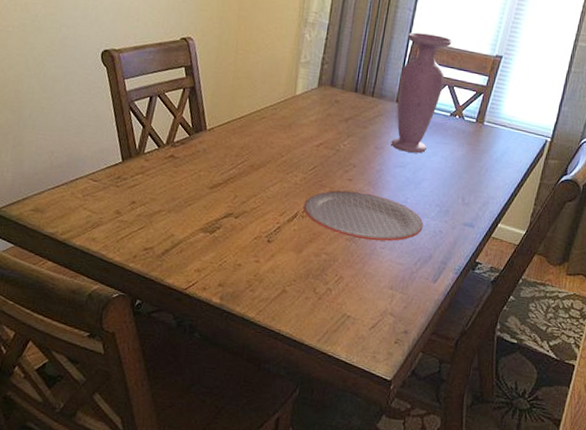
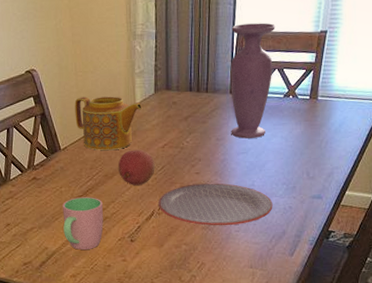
cup: none [195,184,243,244] -> present [62,197,103,250]
teapot: none [227,77,302,141] -> present [74,96,142,151]
fruit: none [265,143,307,183] -> present [118,149,155,185]

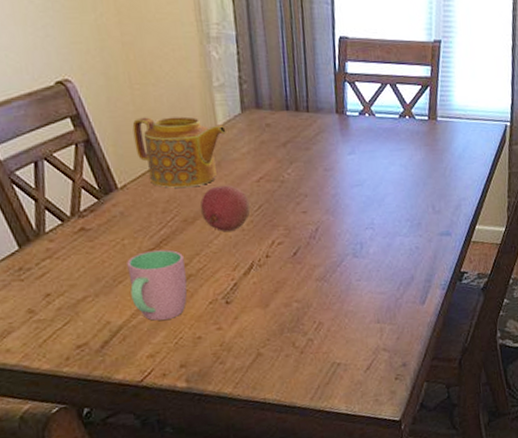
plate: present [158,183,273,226] -> none [258,223,398,277]
vase: present [230,23,275,139] -> none [332,28,384,168]

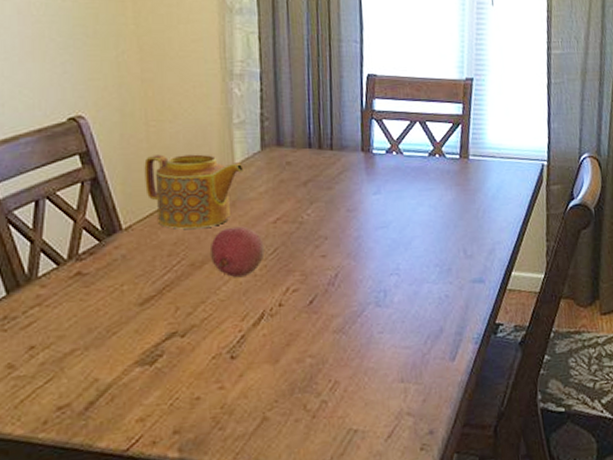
cup: present [127,249,187,321] -> none [124,297,189,378]

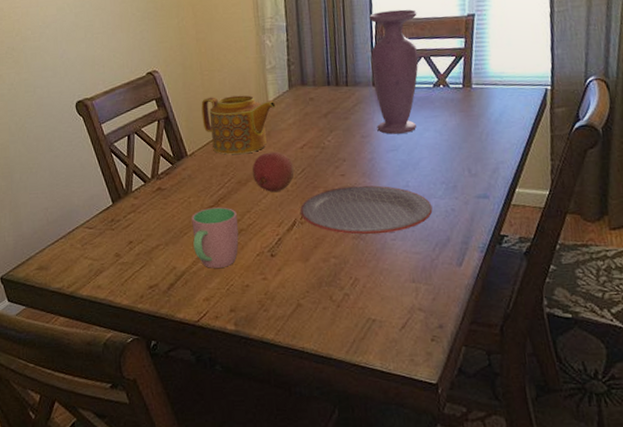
cup: none [124,297,189,378] -> present [191,207,239,268]
plate: none [270,268,425,329] -> present [300,185,433,235]
vase: none [360,66,413,209] -> present [370,9,419,135]

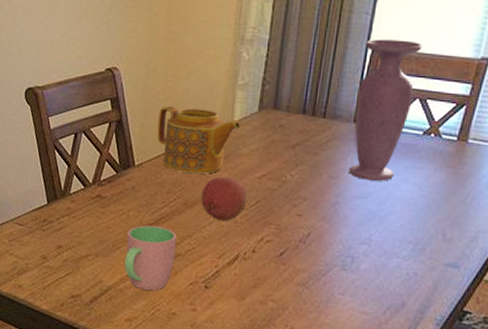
plate: present [300,185,433,235] -> none [245,228,393,286]

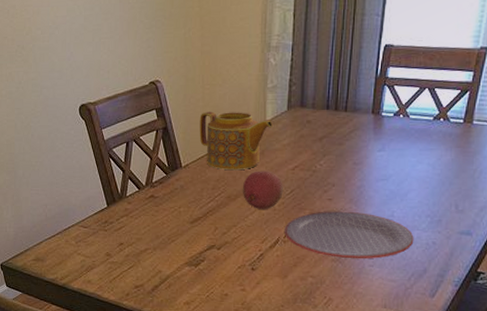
cup: present [124,225,177,291] -> none [179,219,223,276]
plate: none [245,228,393,286] -> present [285,211,414,259]
vase: present [348,39,423,181] -> none [370,36,428,164]

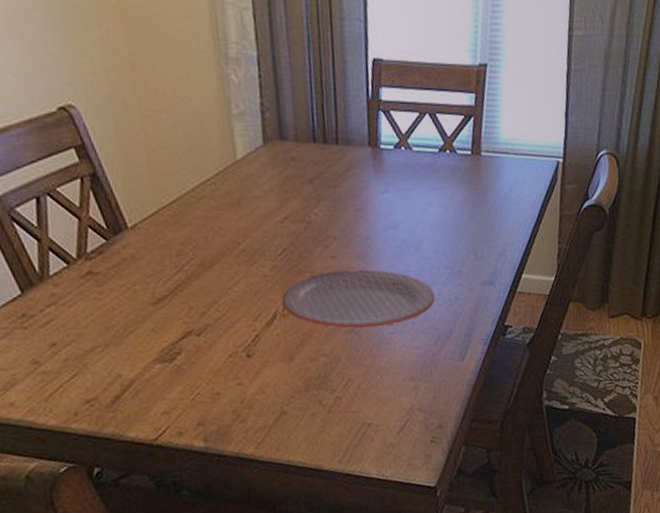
teapot: present [199,111,273,171] -> none [143,148,247,229]
fruit: present [242,171,283,209] -> none [218,225,274,277]

